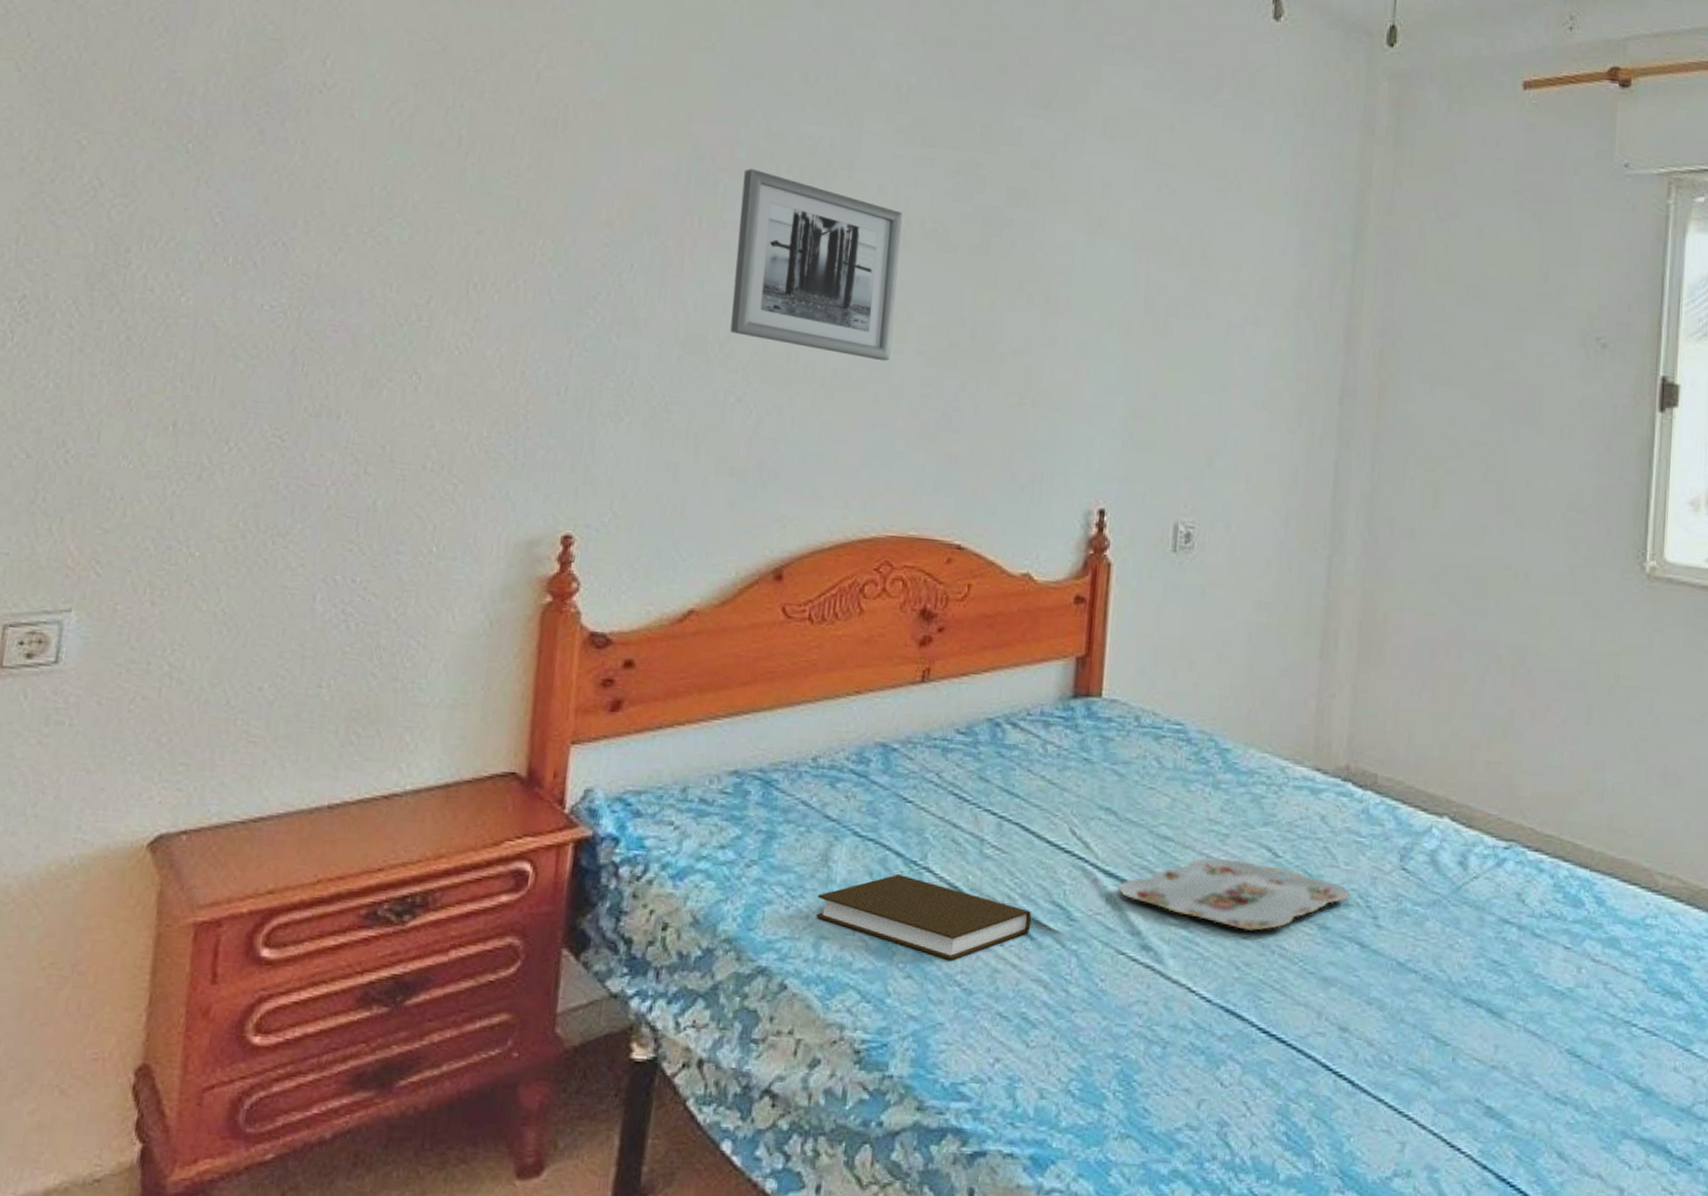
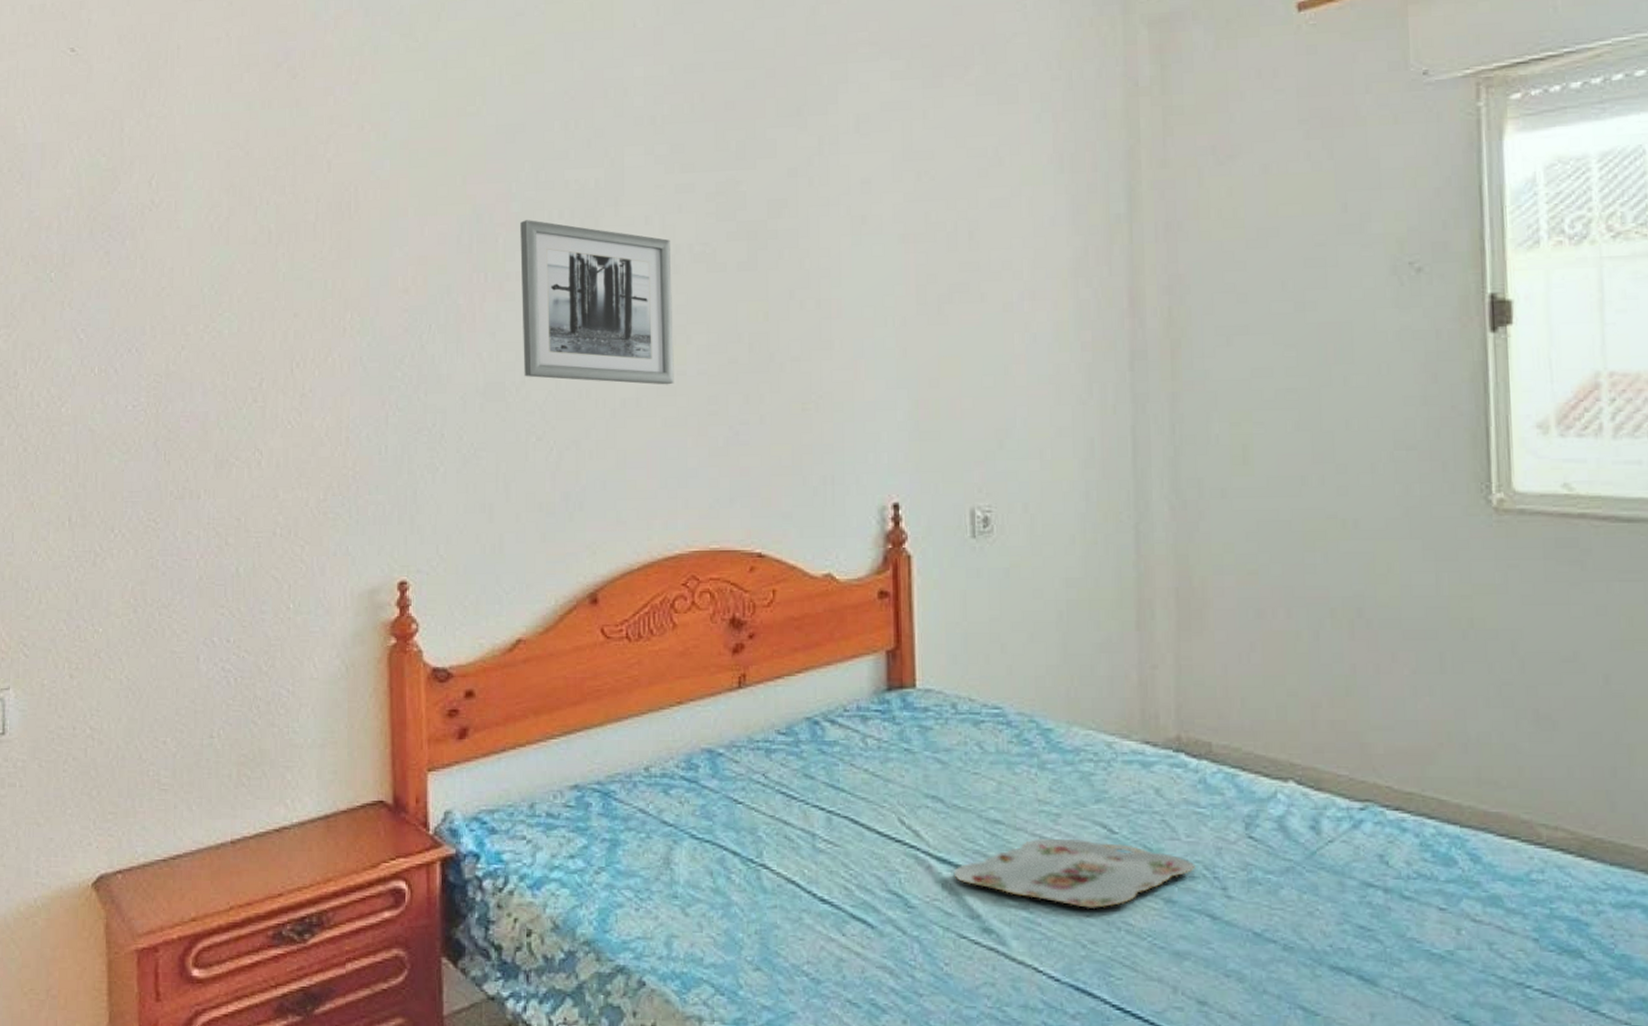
book: present [816,873,1032,960] -> none [664,872,871,952]

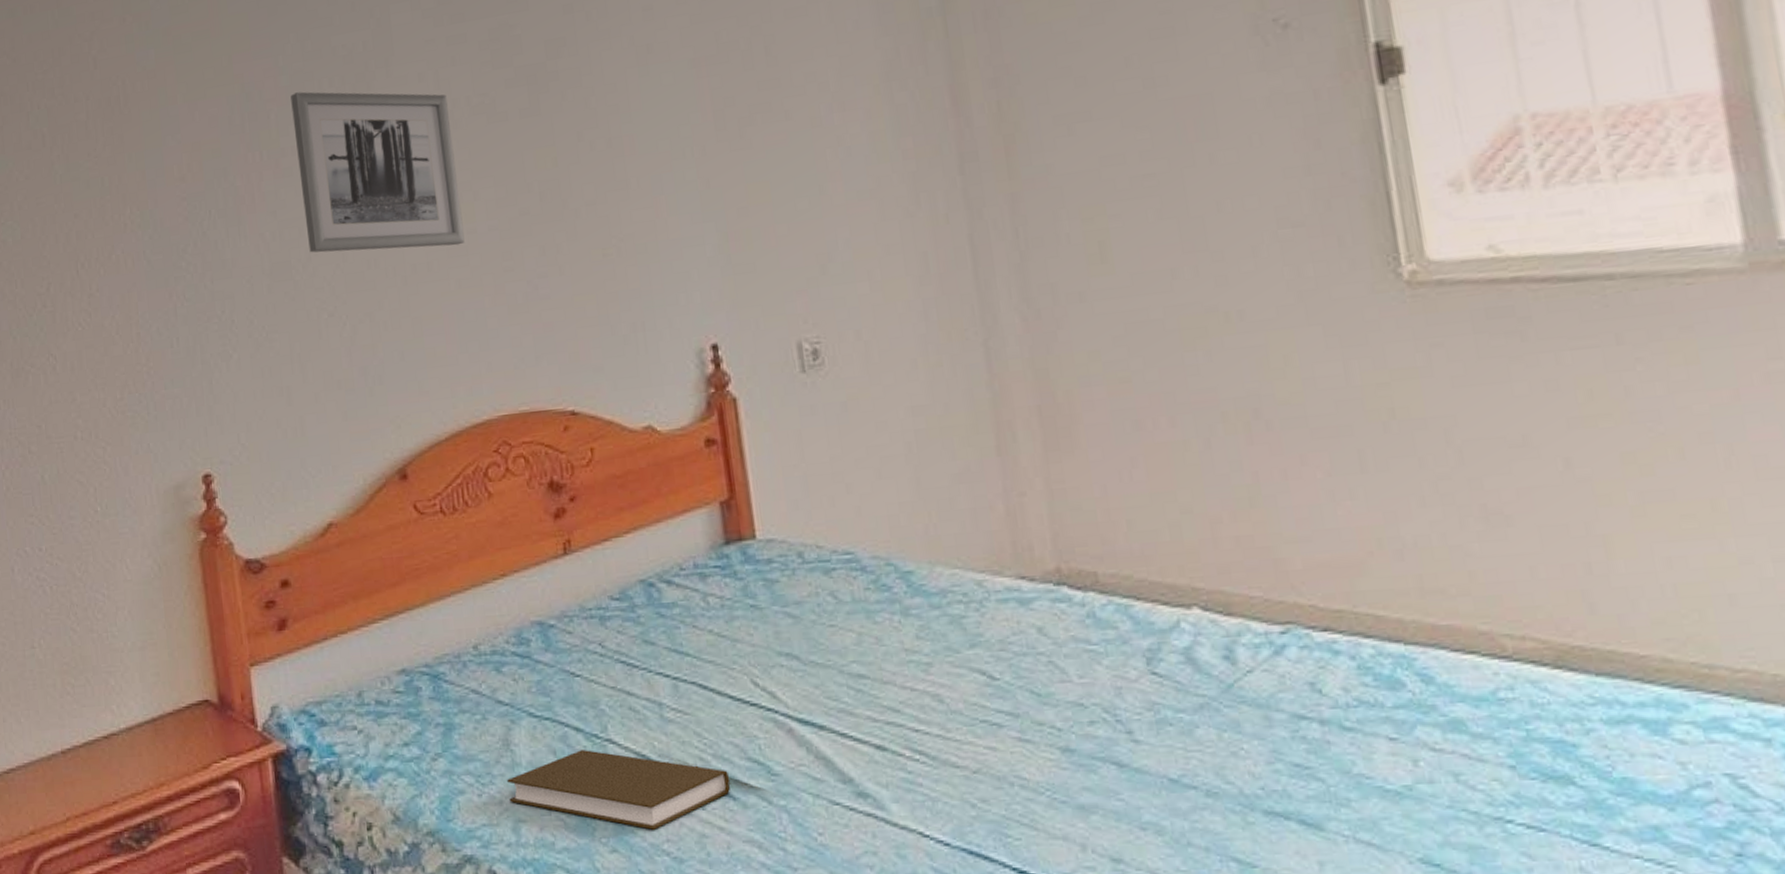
book: none [664,872,871,952] -> present [507,749,731,830]
serving tray: present [953,839,1196,908] -> none [818,689,1094,764]

